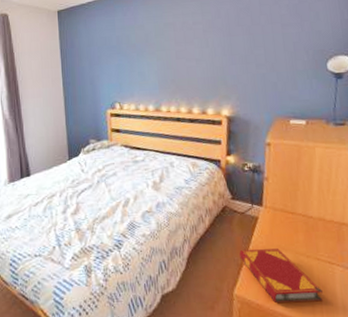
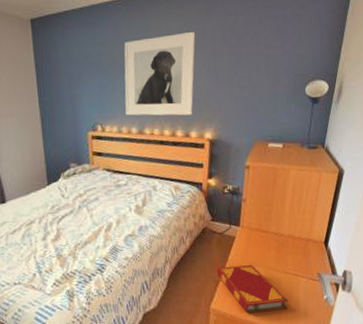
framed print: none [141,14,210,94] -> present [124,31,196,116]

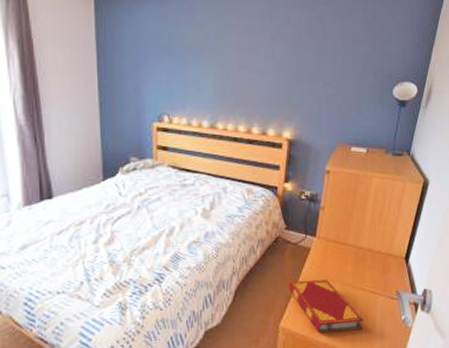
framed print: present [124,31,196,116] -> none [197,18,279,111]

